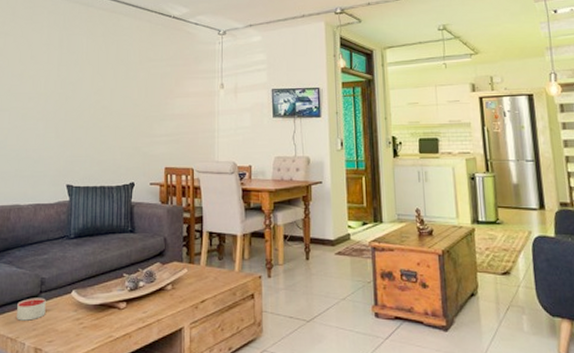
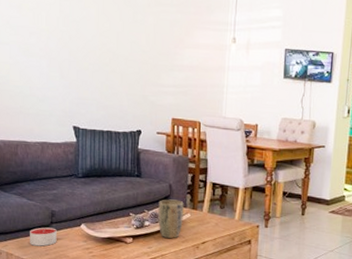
plant pot: none [153,254,180,300] -> present [158,199,184,239]

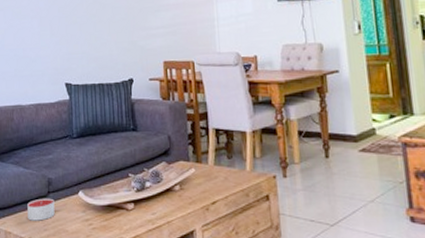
plant pot: present [158,199,184,239] -> none [158,153,188,201]

